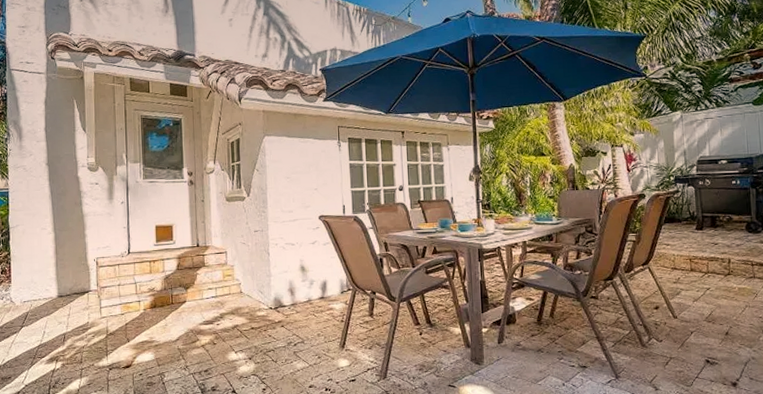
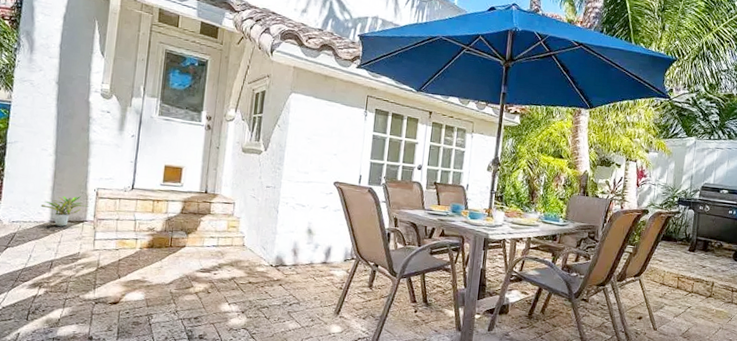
potted plant: none [47,267,91,300] -> present [41,195,89,227]

